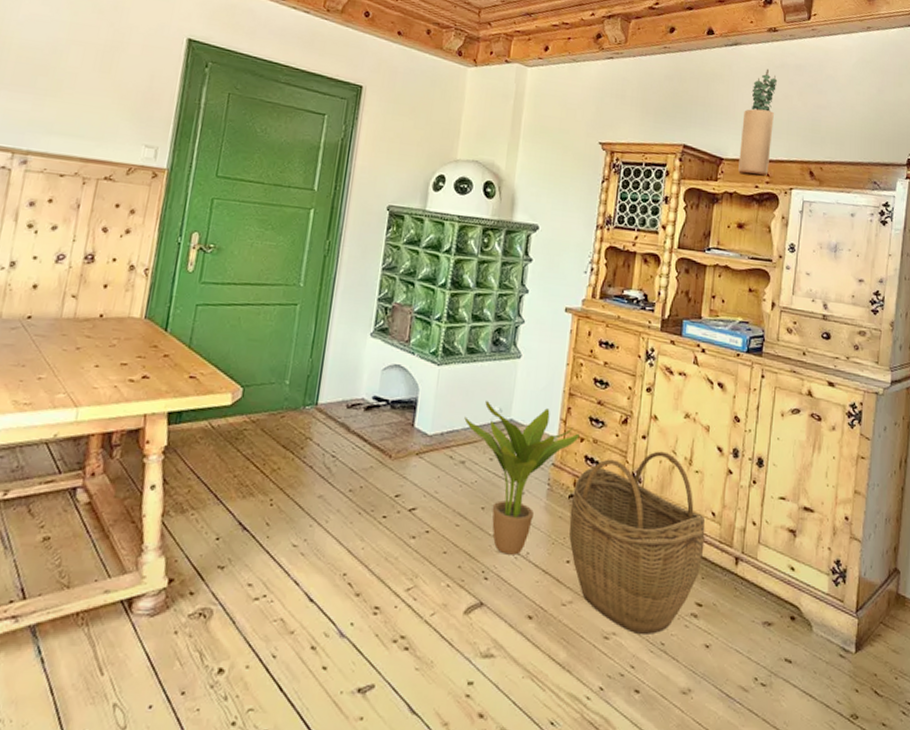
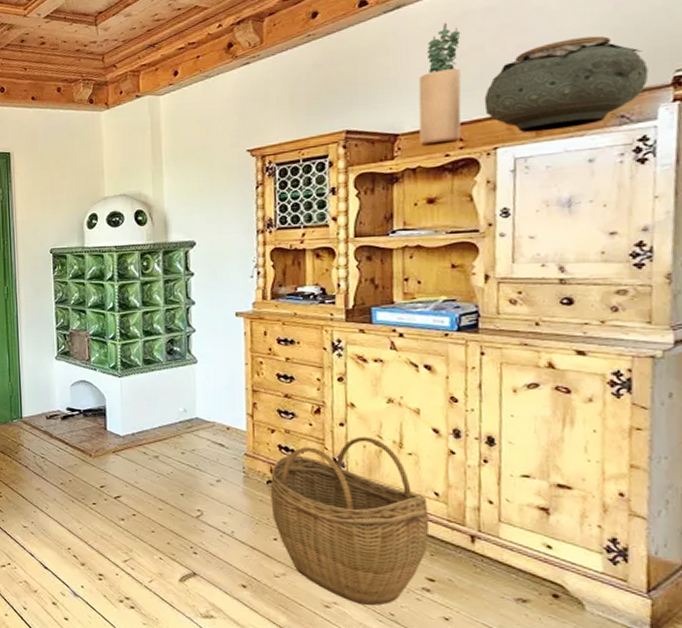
potted plant: present [464,401,580,555] -> none [151,404,270,534]
decorative jar: none [787,108,894,185] -> present [484,35,649,133]

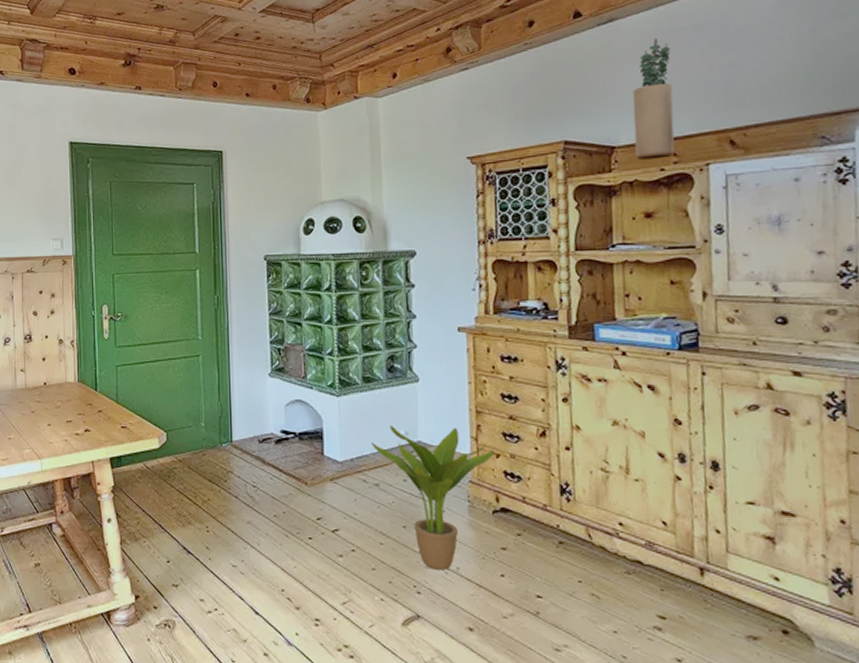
potted plant: none [151,404,270,534] -> present [371,426,495,570]
woven basket: present [270,436,430,606] -> none [496,461,659,647]
decorative jar: present [484,35,649,133] -> none [694,58,845,150]

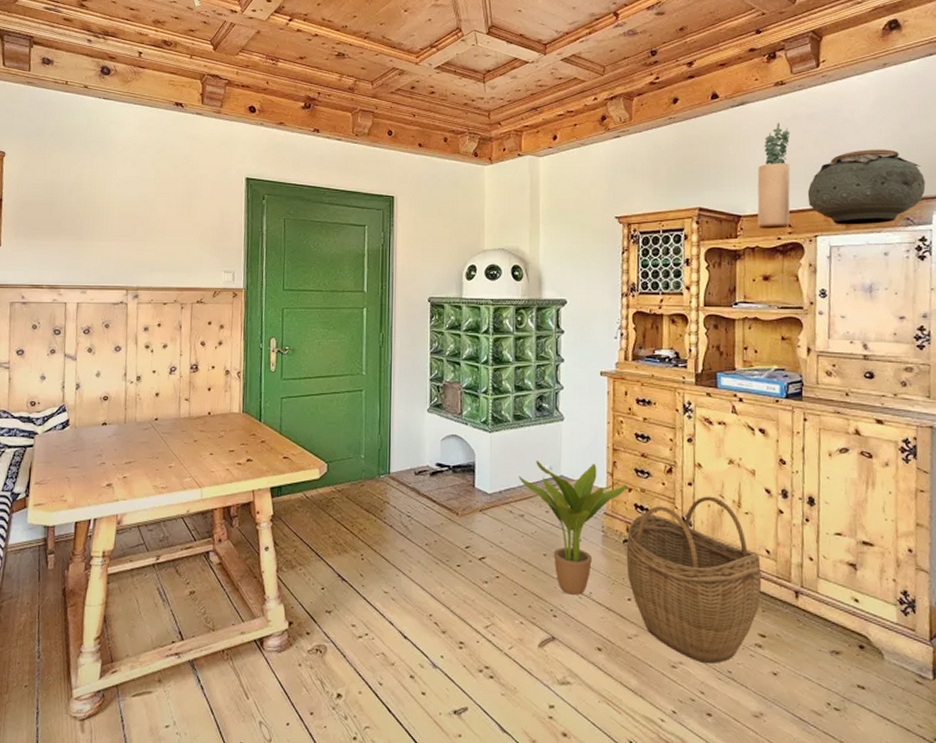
woven basket: none [496,461,659,647] -> present [626,496,762,663]
decorative jar: none [694,58,845,150] -> present [807,149,926,225]

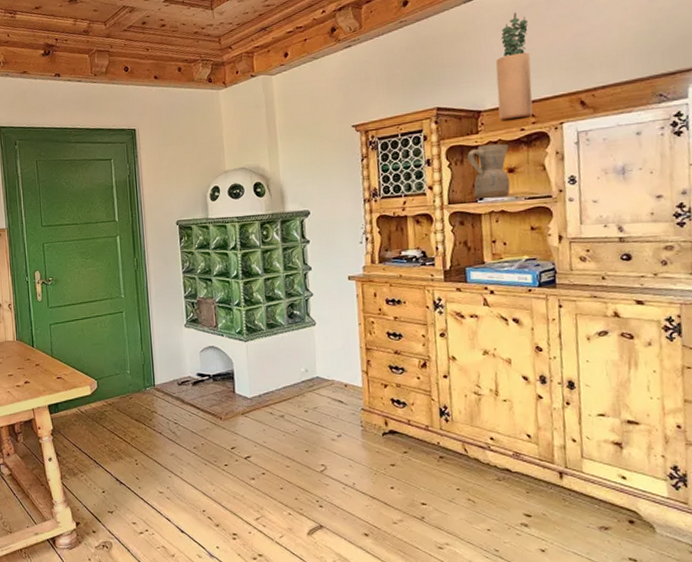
potted plant: present [519,461,627,595] -> none [276,364,383,486]
woven basket: present [626,496,762,663] -> none [385,386,525,543]
ceramic pitcher: none [725,250,765,305] -> present [467,143,511,199]
decorative jar: present [807,149,926,225] -> none [550,25,679,110]

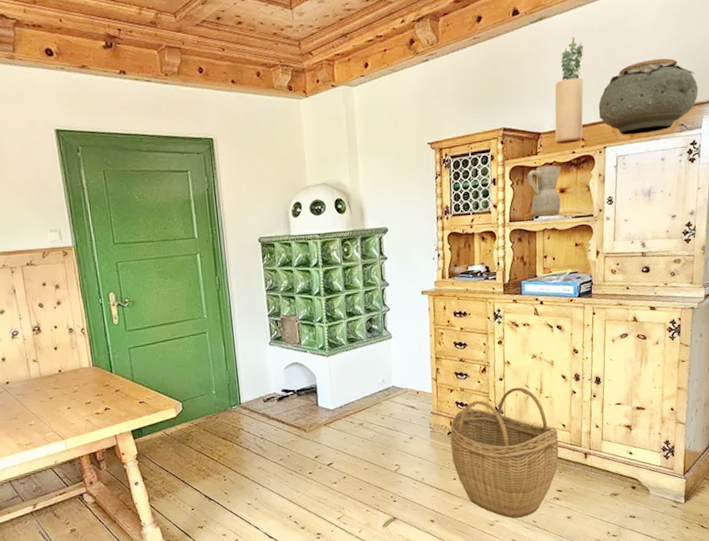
woven basket: none [385,386,525,543] -> present [450,387,559,518]
decorative jar: none [550,25,679,110] -> present [598,58,698,135]

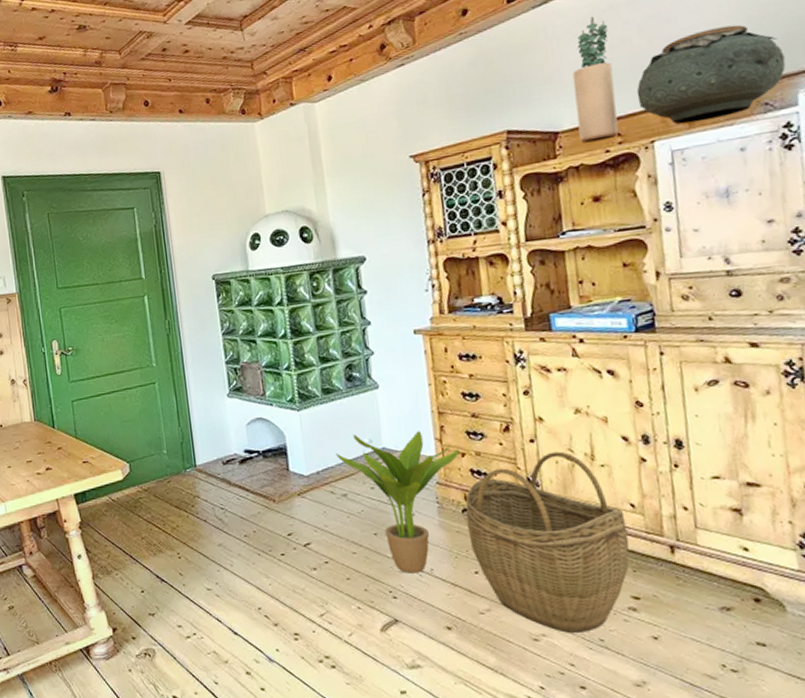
potted plant: none [356,372,449,483] -> present [336,431,460,574]
ceramic pitcher: present [527,165,562,217] -> none [544,168,597,234]

